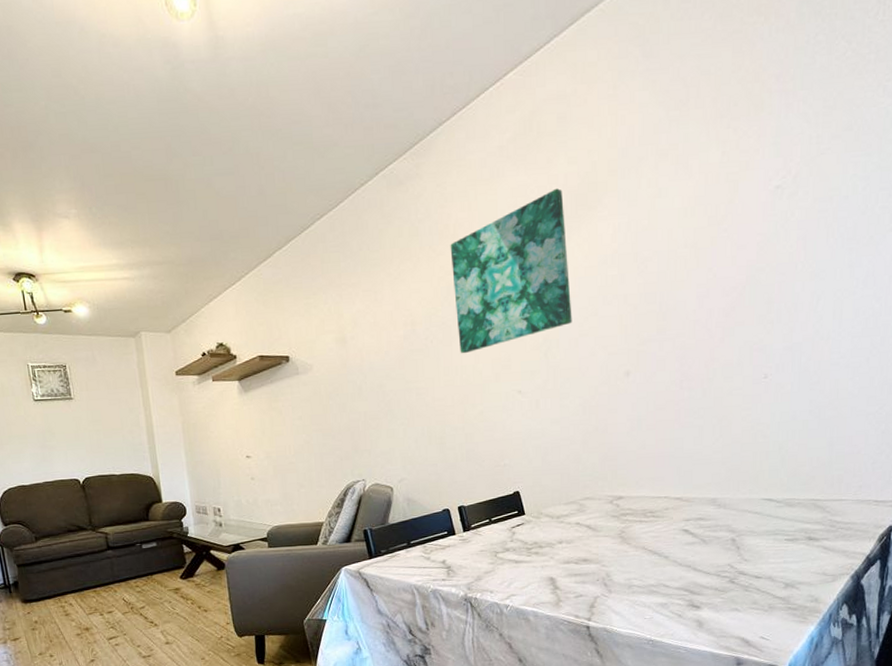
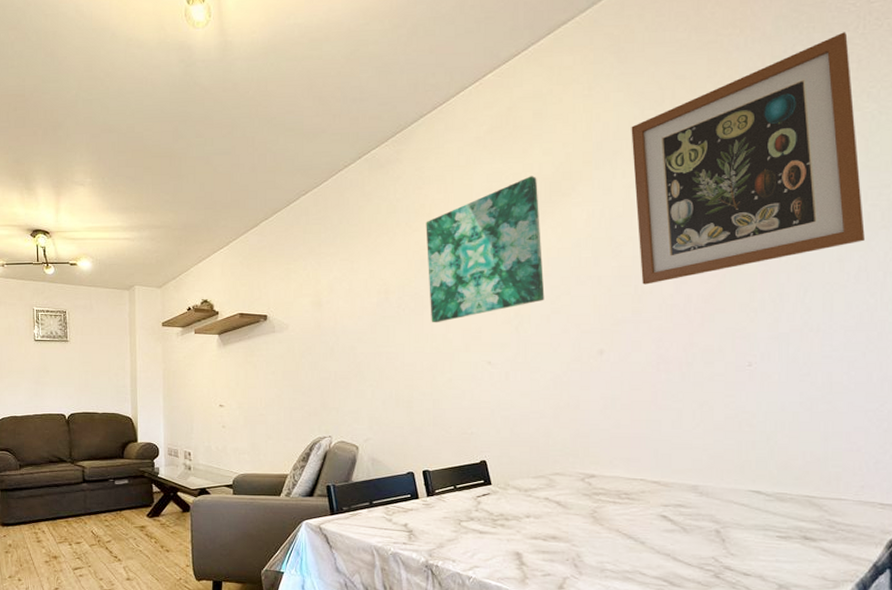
wall art: none [656,19,874,301] -> present [631,32,865,285]

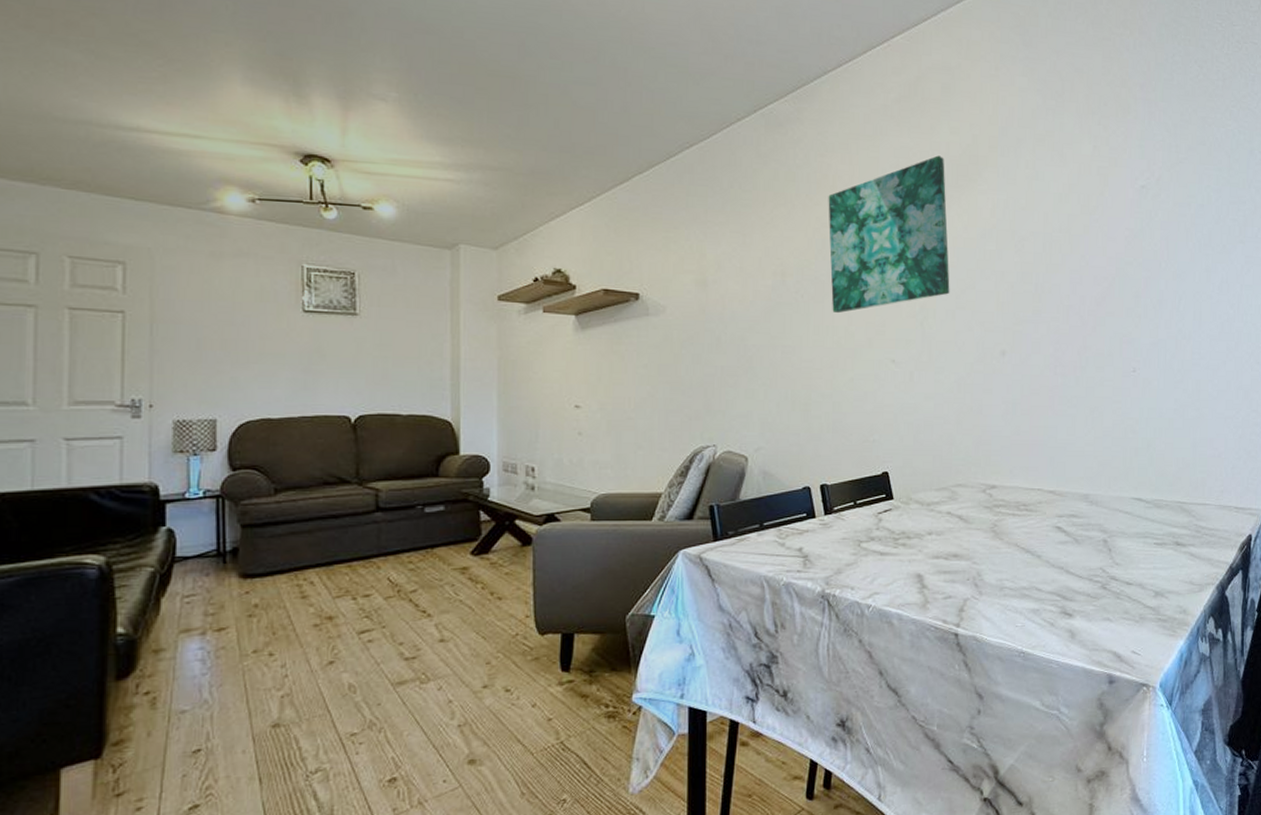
wall art: present [631,32,865,285] -> none [1034,49,1226,283]

